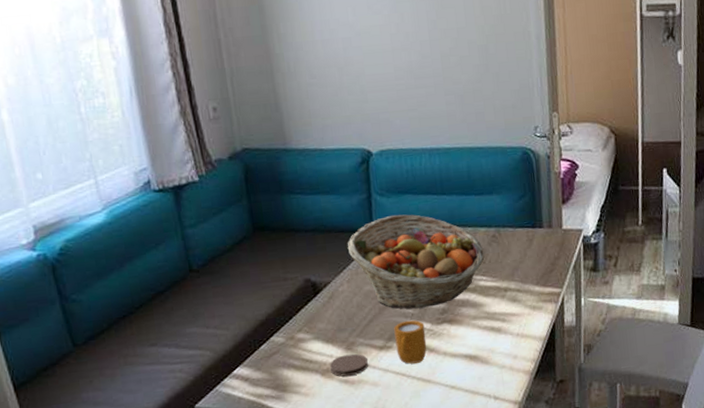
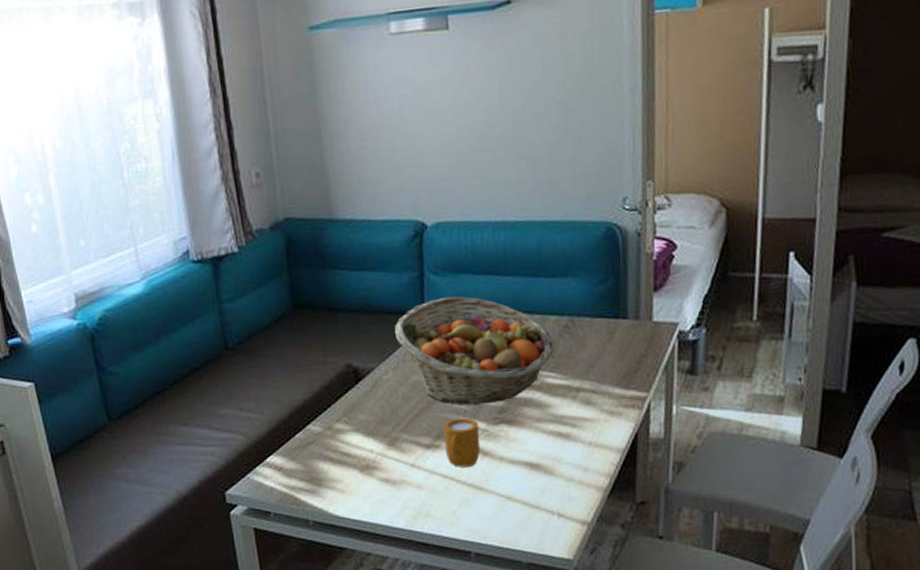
coaster: present [329,353,368,377] -> none [369,450,412,475]

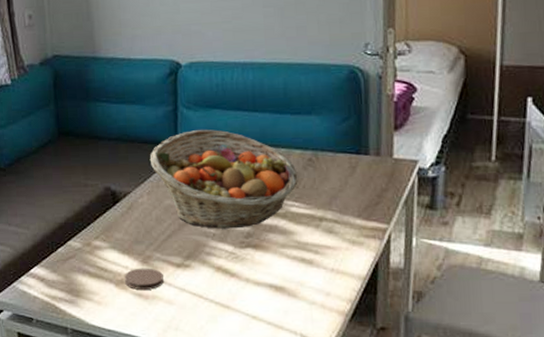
coaster: none [369,450,412,475] -> present [124,268,164,290]
mug: present [443,417,481,467] -> none [193,240,228,286]

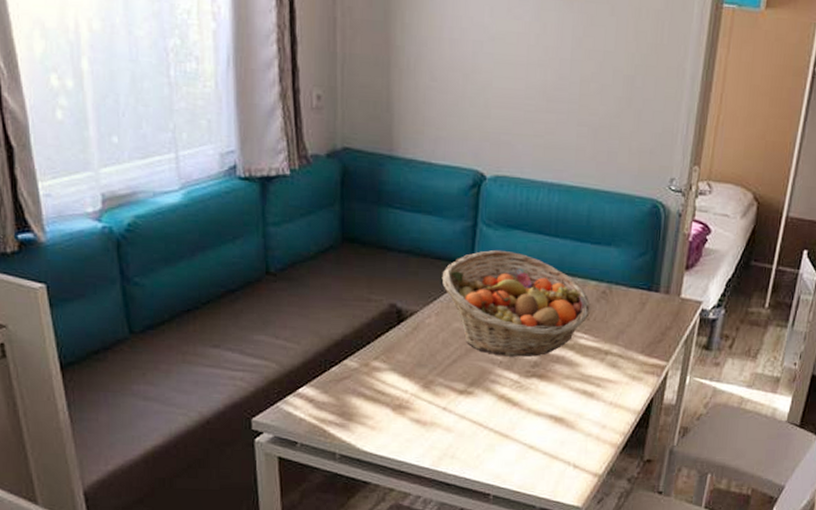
coaster: present [124,268,164,290] -> none [402,392,444,416]

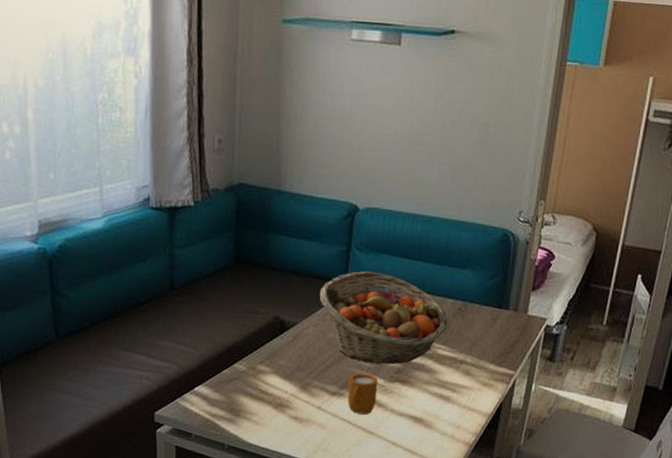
mug: none [477,367,512,415] -> present [347,373,378,415]

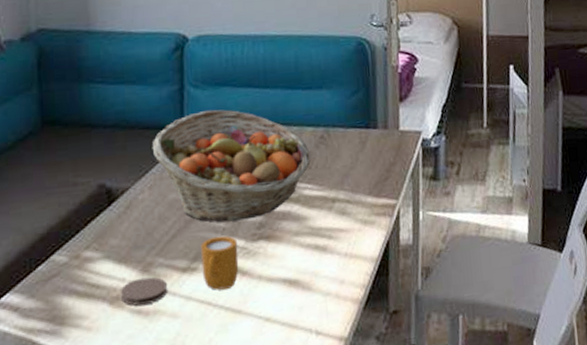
coaster: none [282,393,319,414] -> present [120,276,167,306]

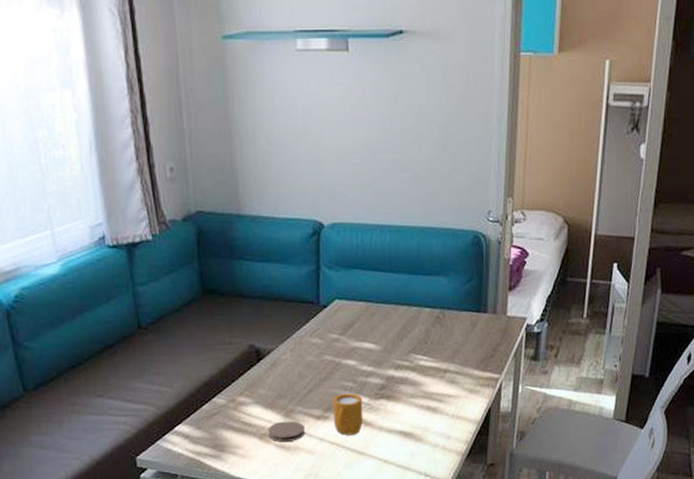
fruit basket: present [152,109,311,223] -> none [293,289,427,382]

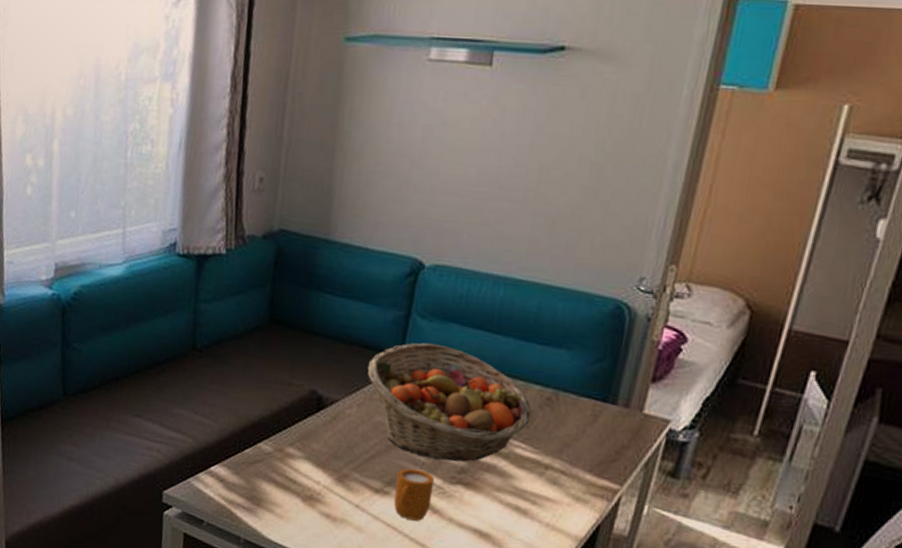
coaster: present [267,421,305,442] -> none [313,485,358,512]
fruit basket: none [293,289,427,382] -> present [367,343,532,462]

